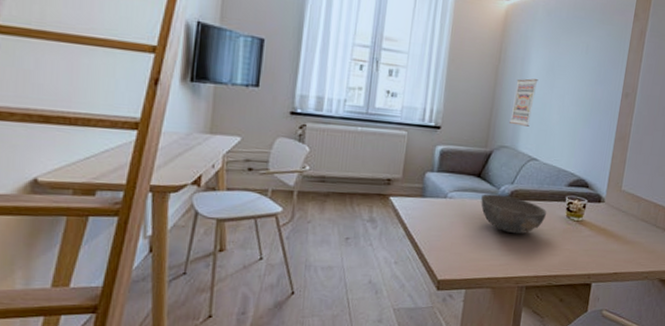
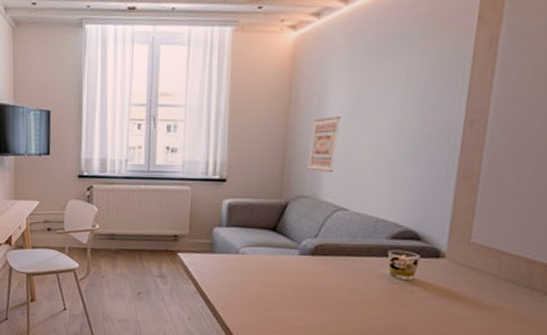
bowl: present [480,194,547,234] -> none [278,249,364,294]

